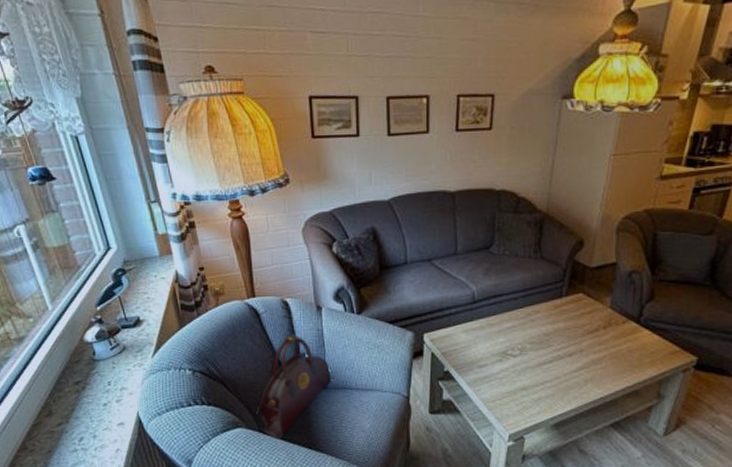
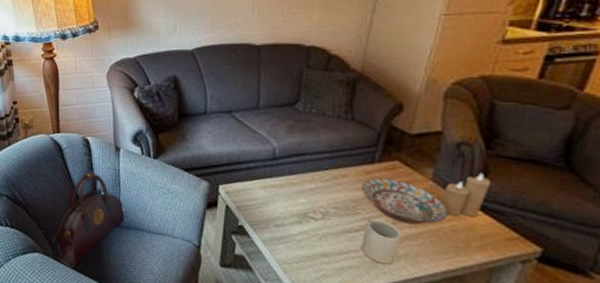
decorative bowl: none [553,310,624,350] -> present [362,177,448,225]
mug: none [555,349,588,389] -> present [361,218,401,265]
candle: none [618,296,657,339] -> present [441,172,492,217]

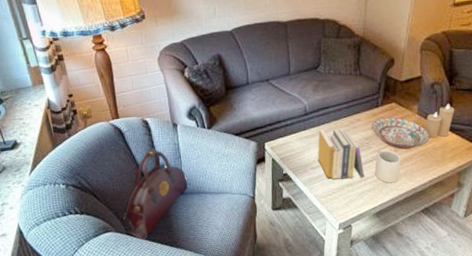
books: none [283,180,346,250] -> present [317,129,364,181]

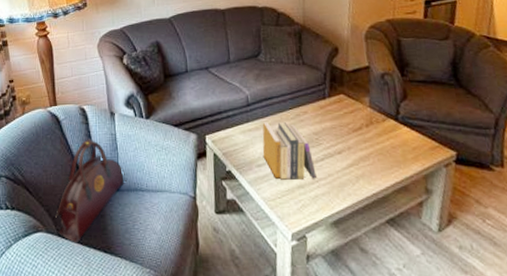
decorative bowl: present [372,117,430,150] -> none [320,110,387,147]
mug: present [374,150,401,183] -> none [327,147,357,186]
candle: present [425,103,455,139] -> none [379,96,411,135]

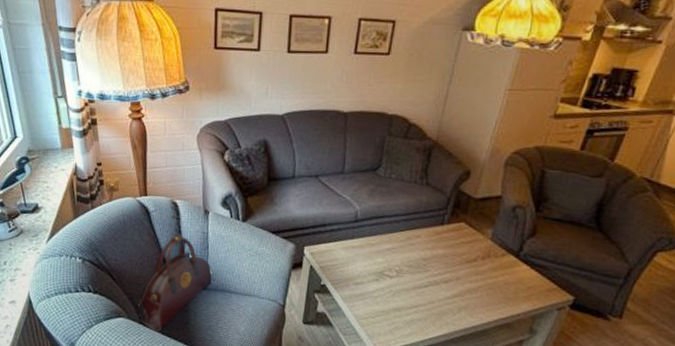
books: present [262,122,317,181] -> none [362,241,417,304]

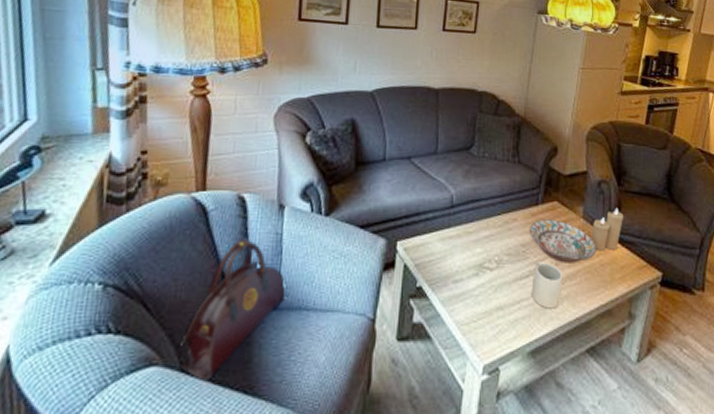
mug: none [429,275,463,316] -> present [531,262,563,309]
decorative bowl: none [432,238,502,280] -> present [530,219,596,263]
candle: none [497,232,539,272] -> present [591,207,624,251]

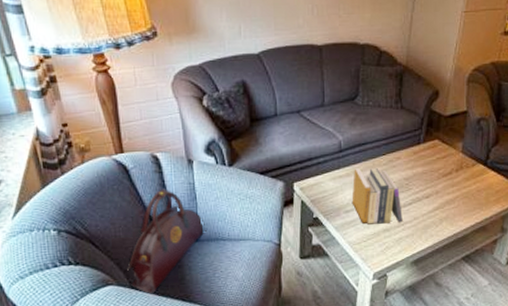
books: none [461,228,519,301] -> present [352,168,403,226]
decorative bowl: present [530,219,596,263] -> none [412,155,474,192]
mug: present [531,262,563,309] -> none [414,191,443,228]
candle: present [591,207,624,251] -> none [469,141,501,180]

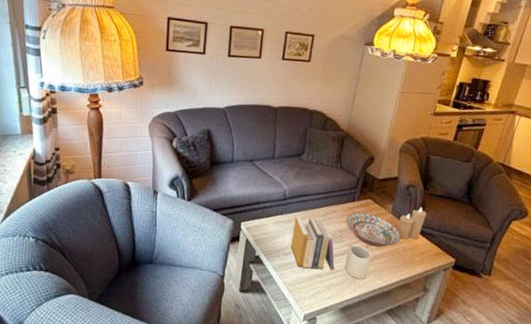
handbag: present [127,189,205,294] -> none [88,213,161,307]
decorative bowl: none [412,155,474,192] -> present [346,212,401,247]
mug: none [414,191,443,228] -> present [344,244,371,279]
candle: none [469,141,501,180] -> present [397,207,427,240]

